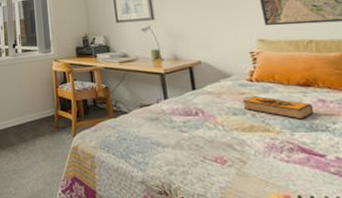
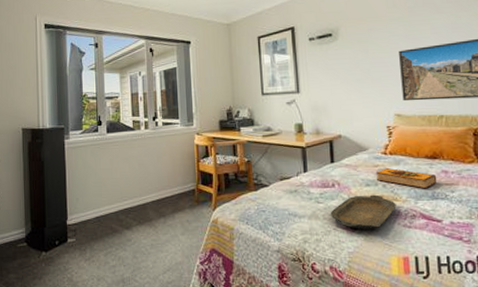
serving tray: none [195,124,270,163] -> present [330,194,397,230]

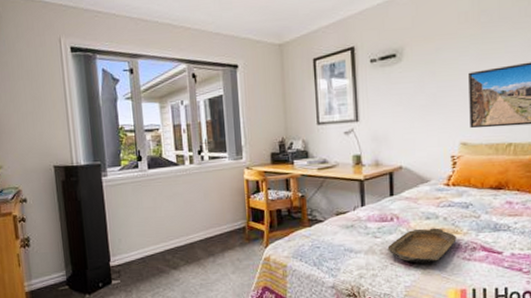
hardback book: present [375,167,437,189] -> none [436,199,501,221]

